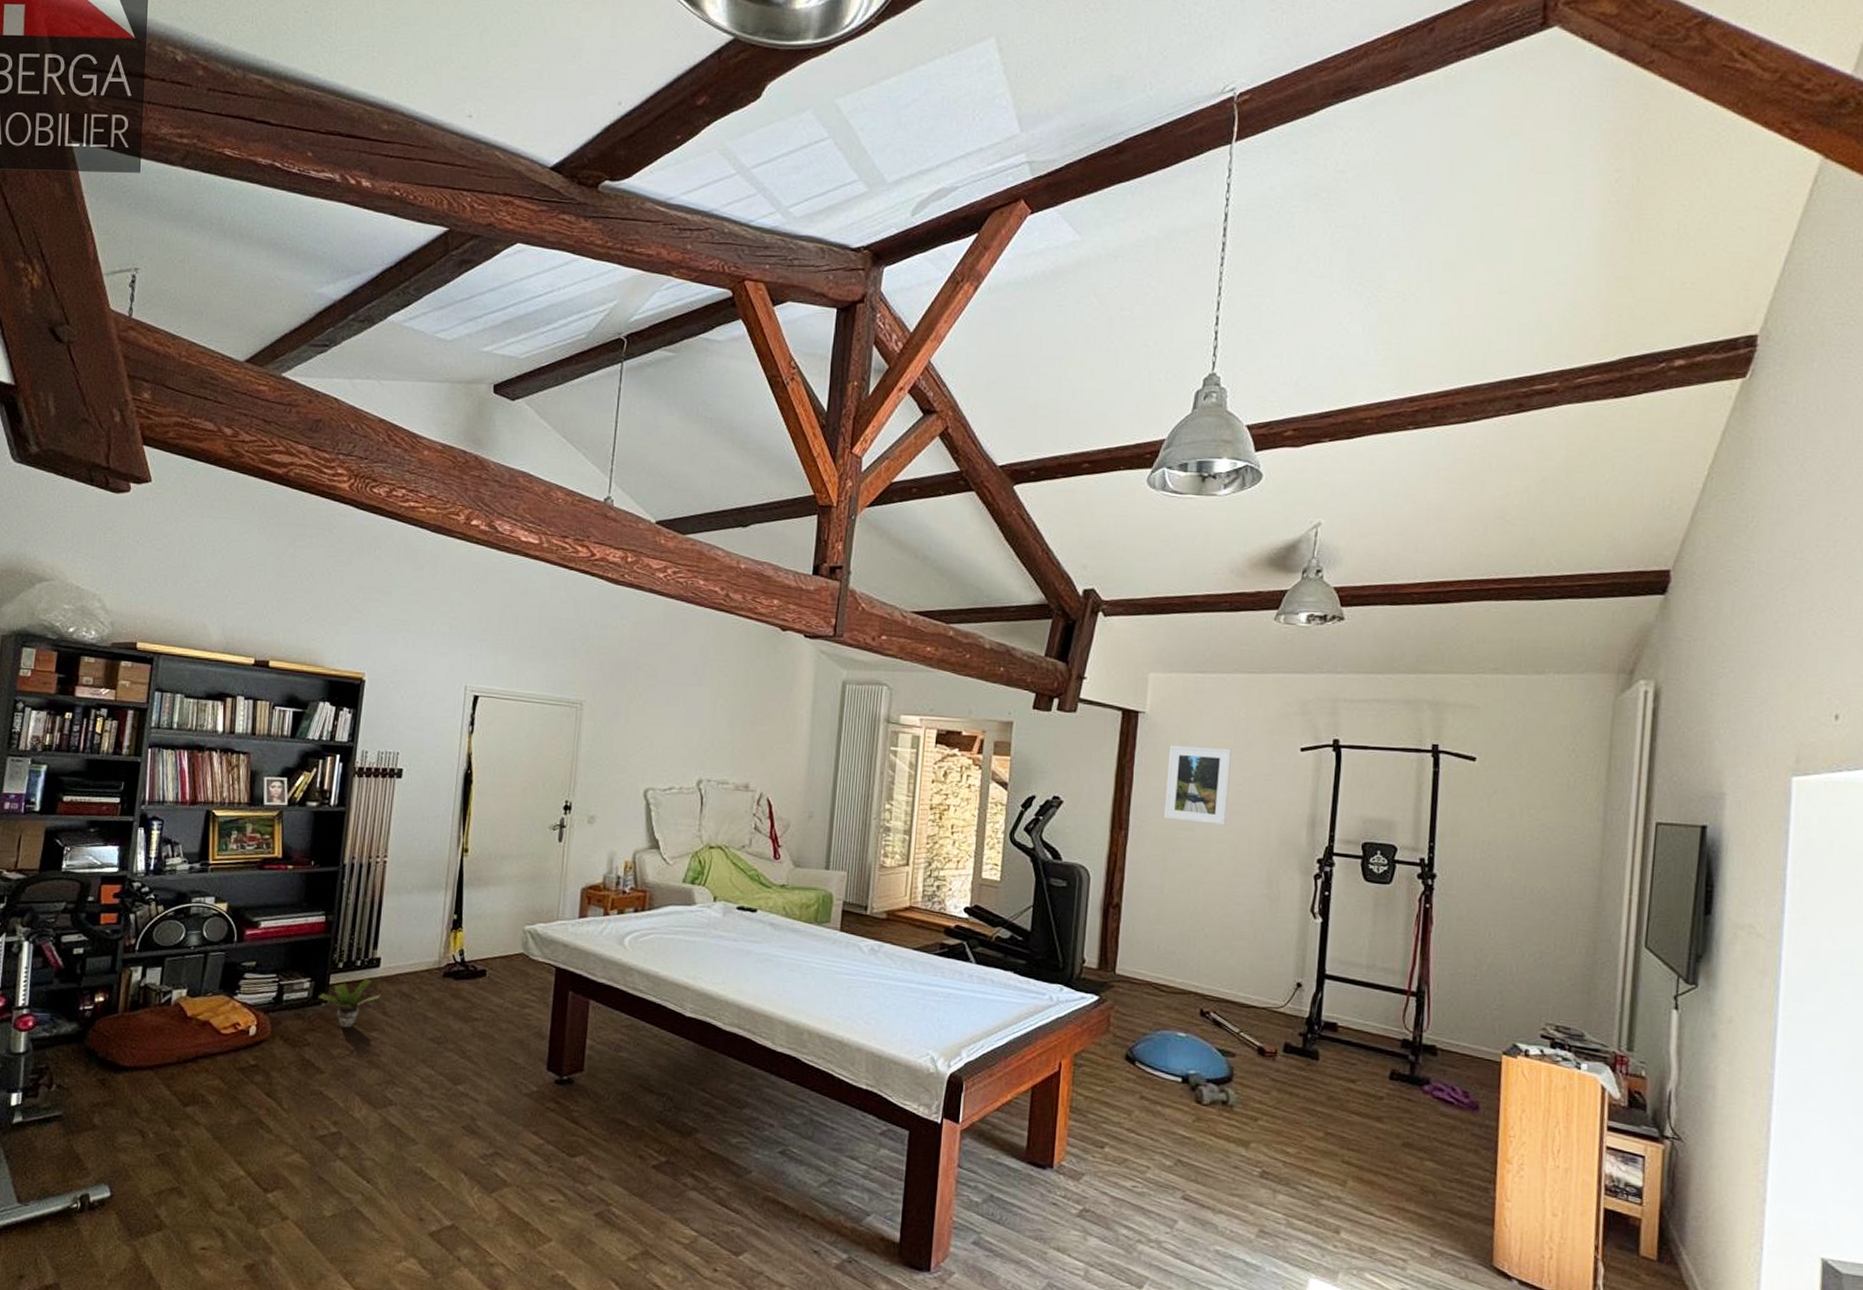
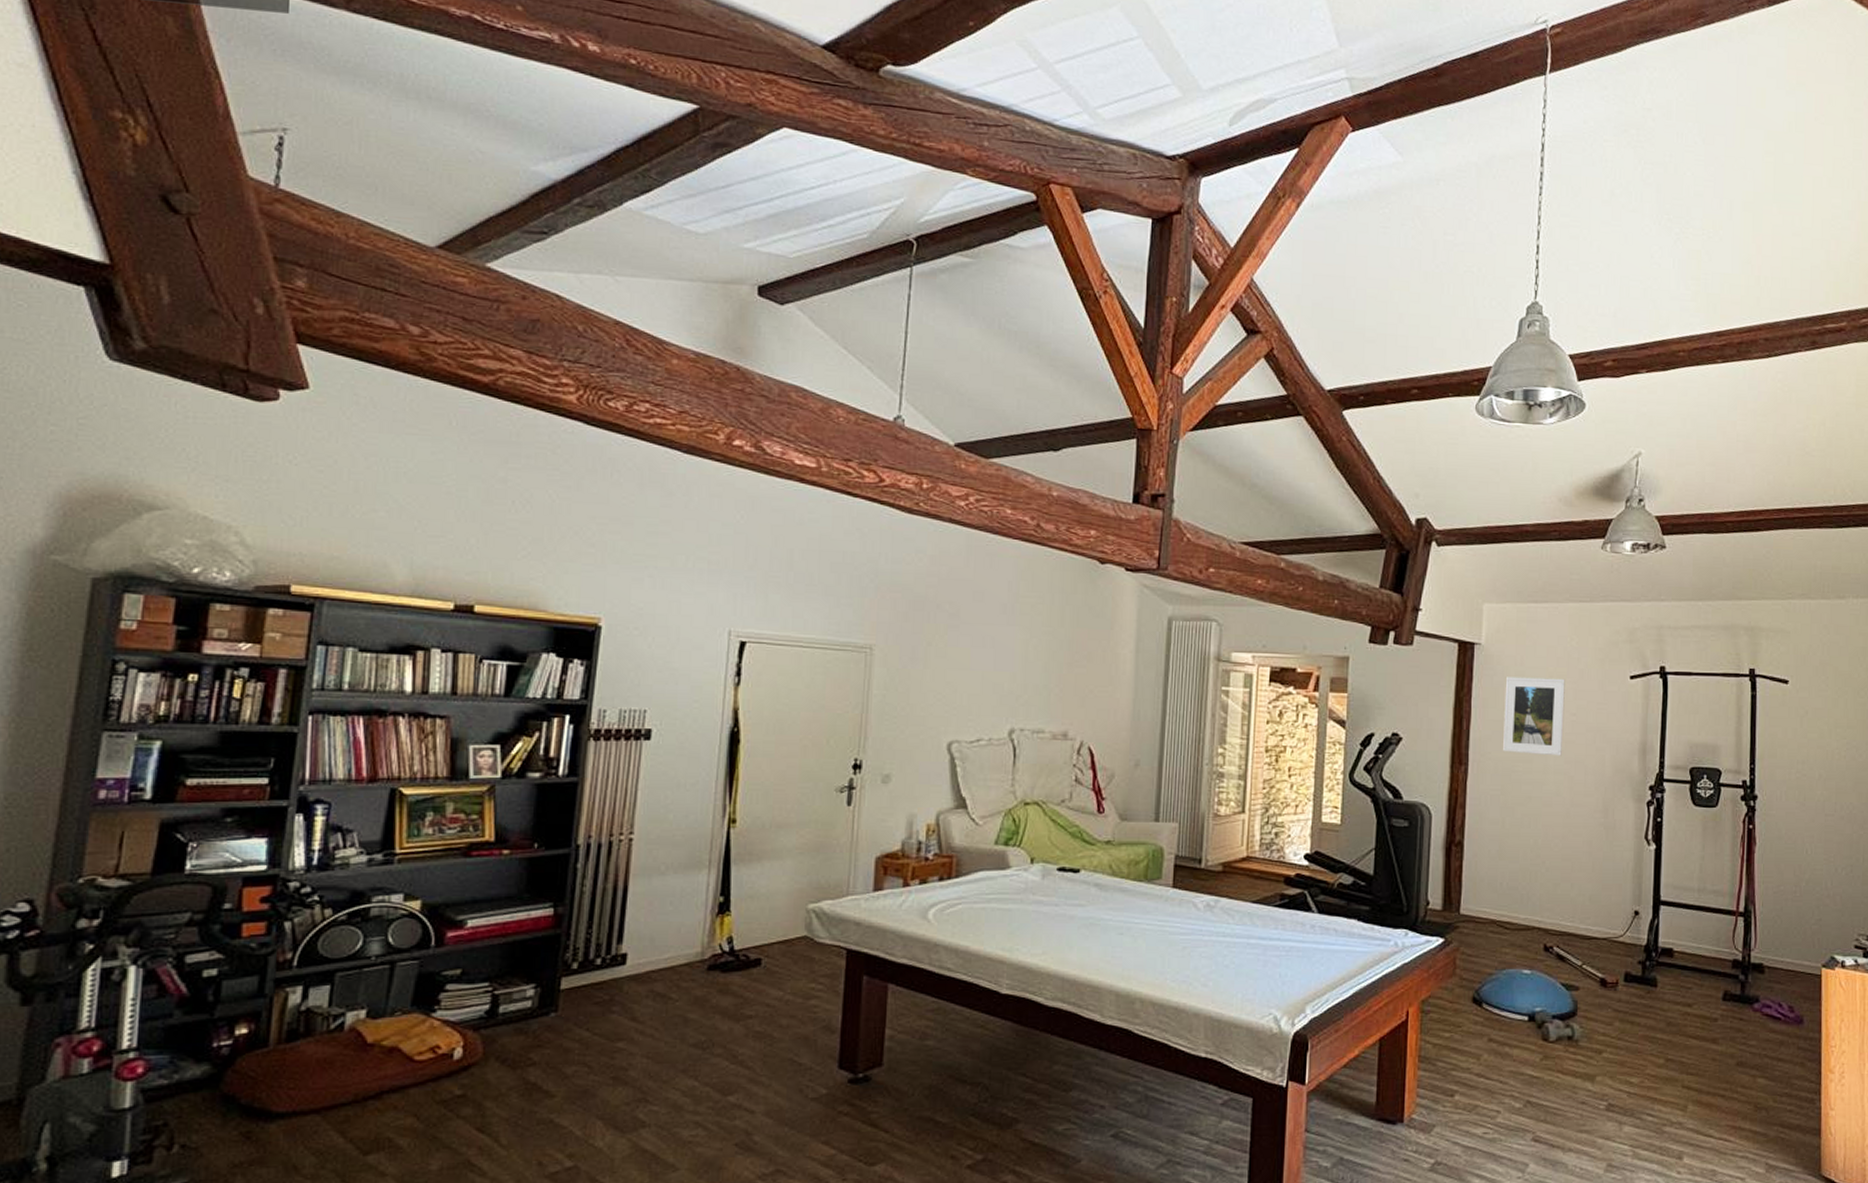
potted plant: present [318,978,381,1028] -> none [545,979,628,1041]

